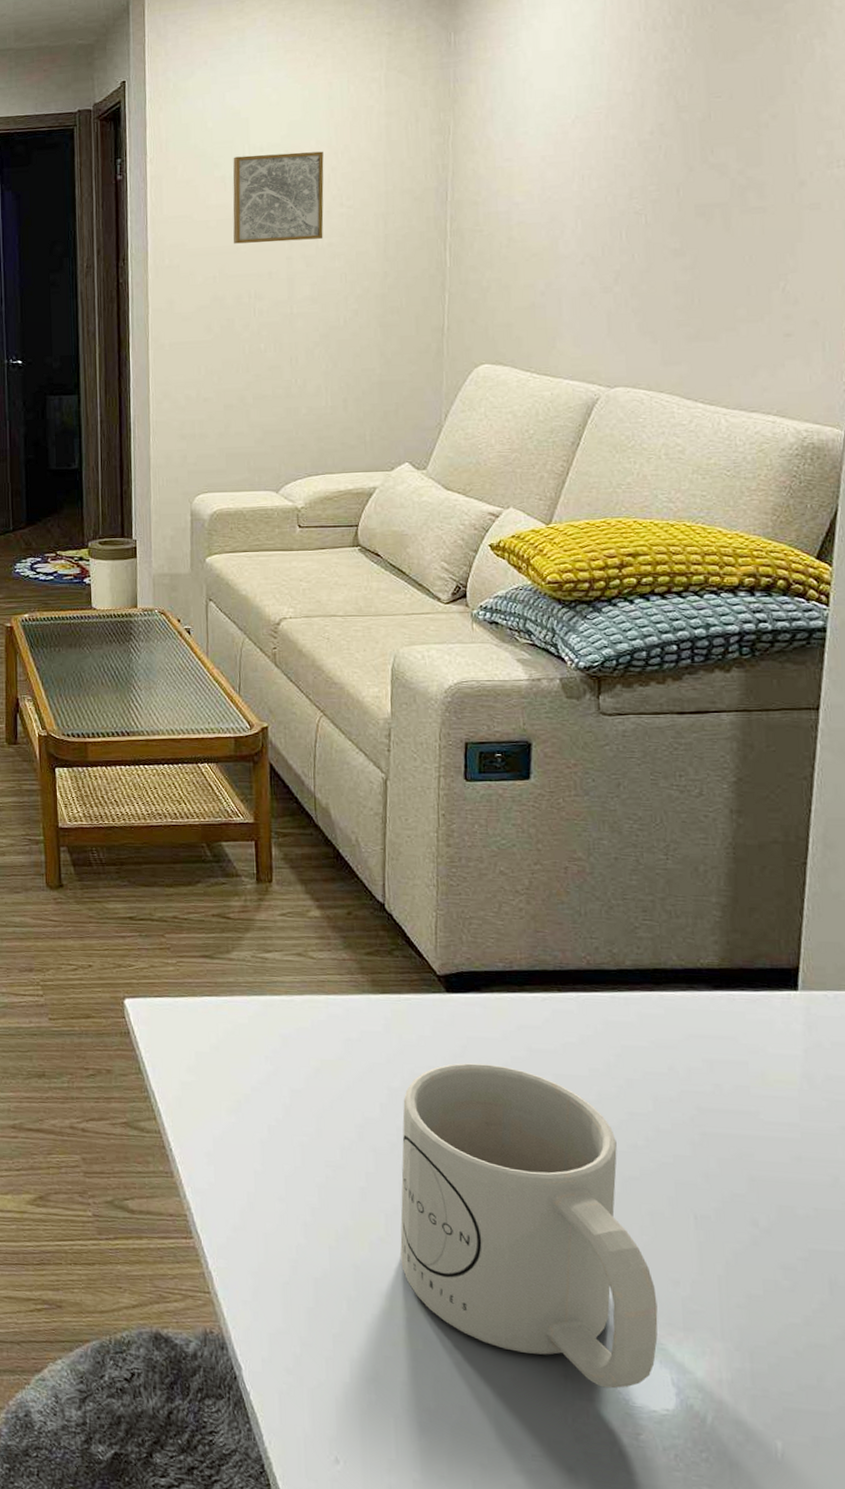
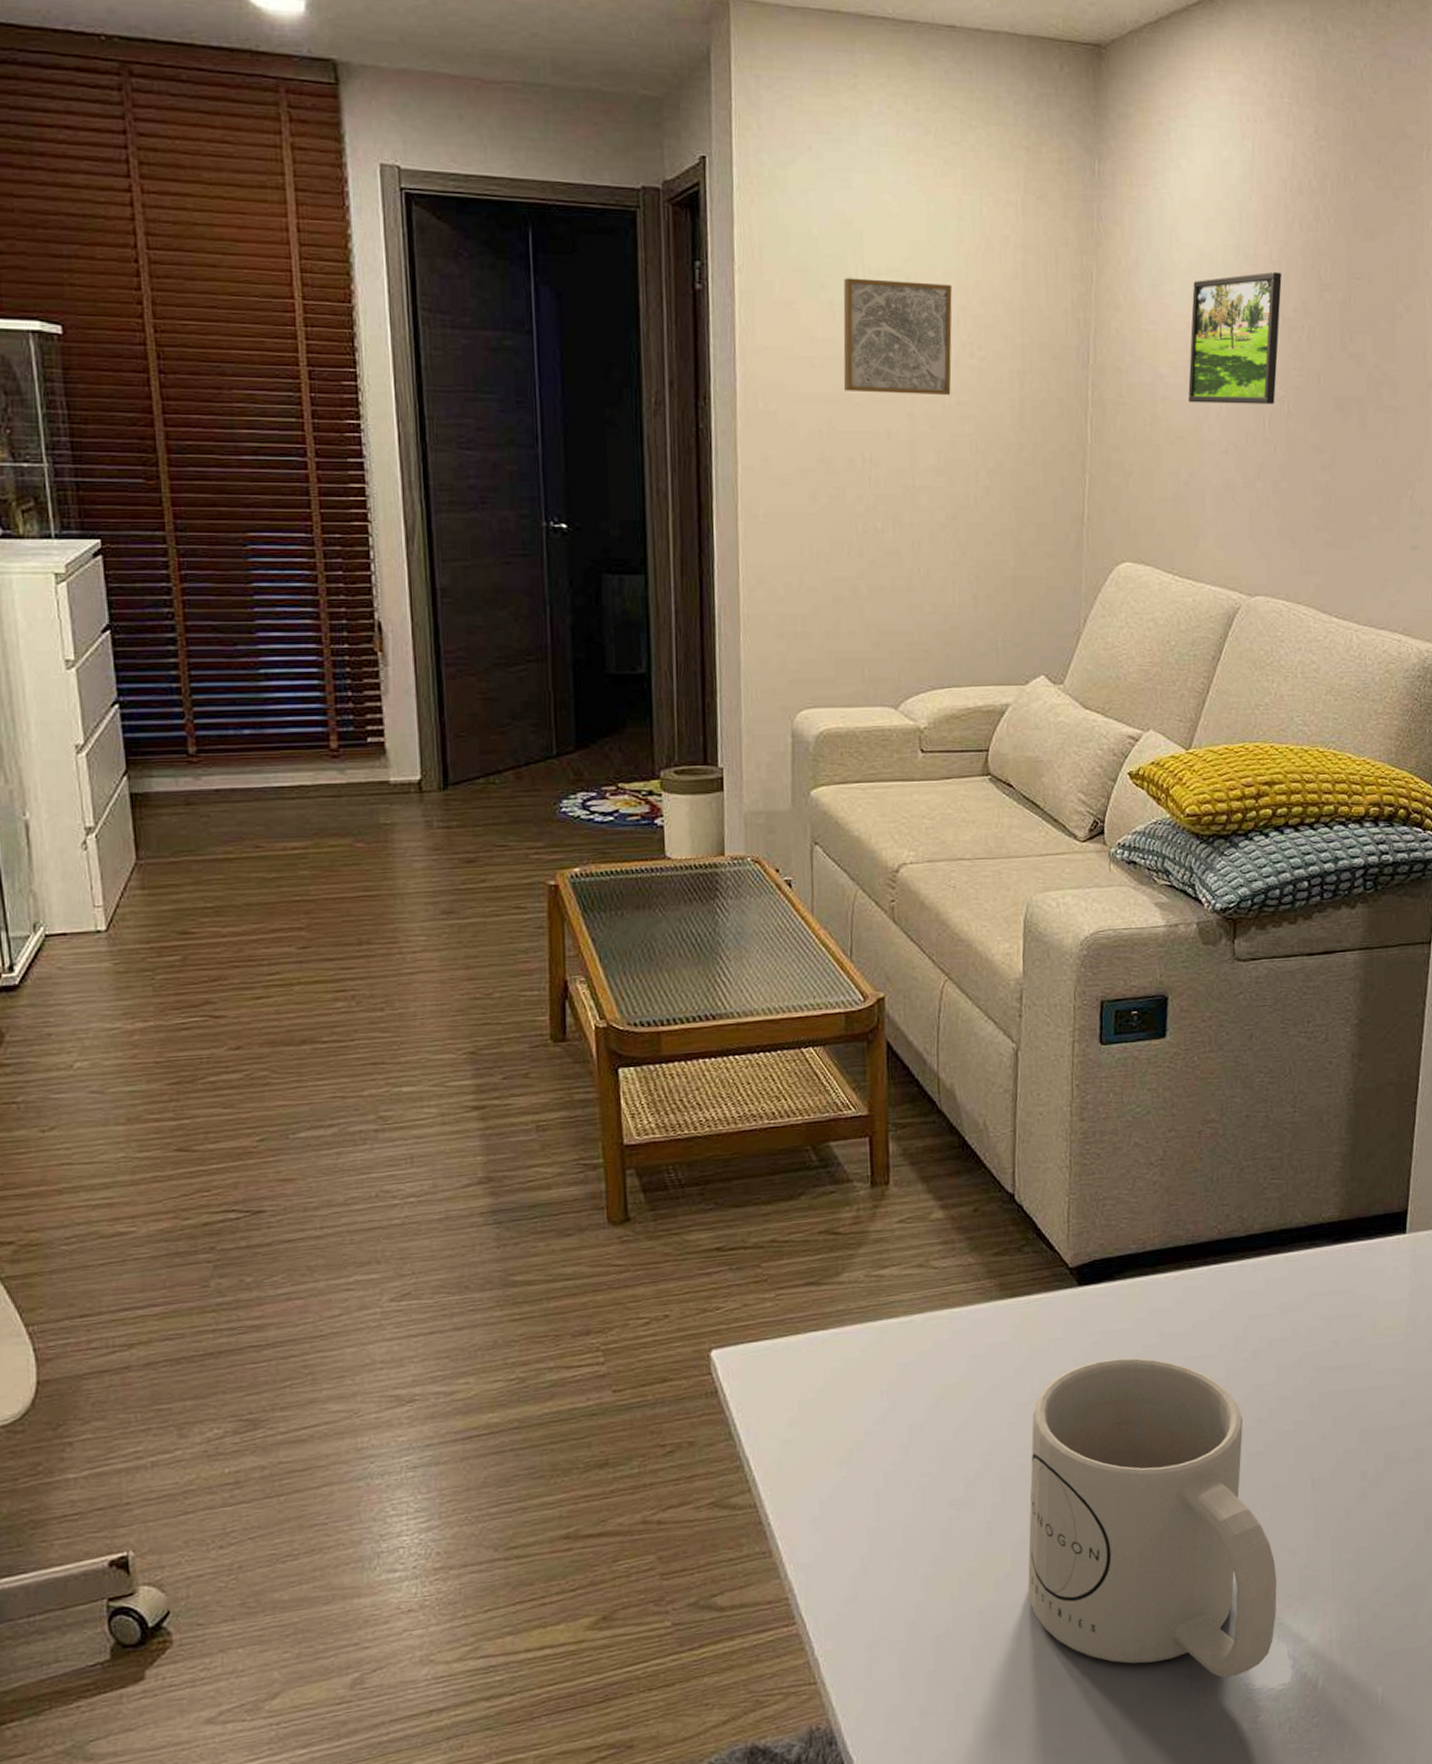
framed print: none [543,101,637,224] -> present [1188,271,1282,405]

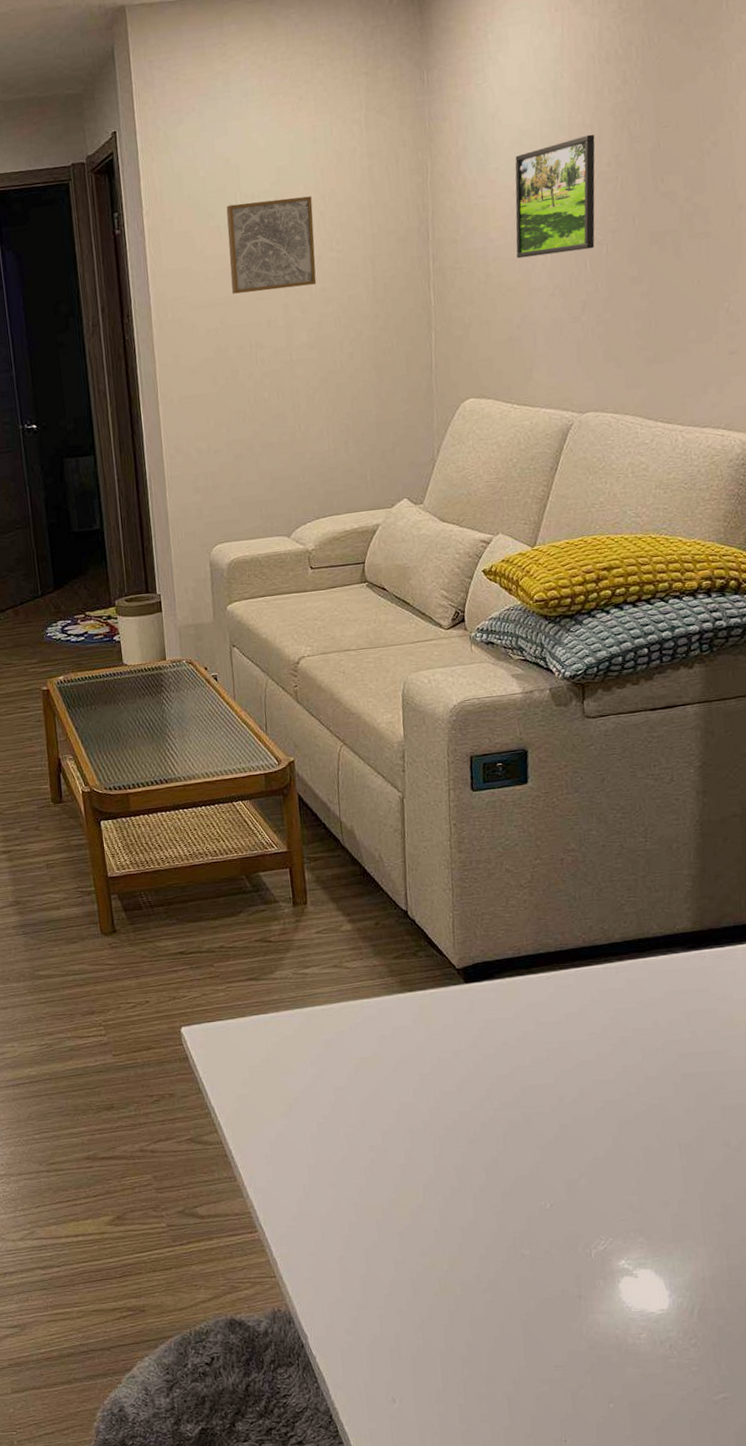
mug: present [1028,1358,1277,1678] -> none [433,1041,653,1301]

